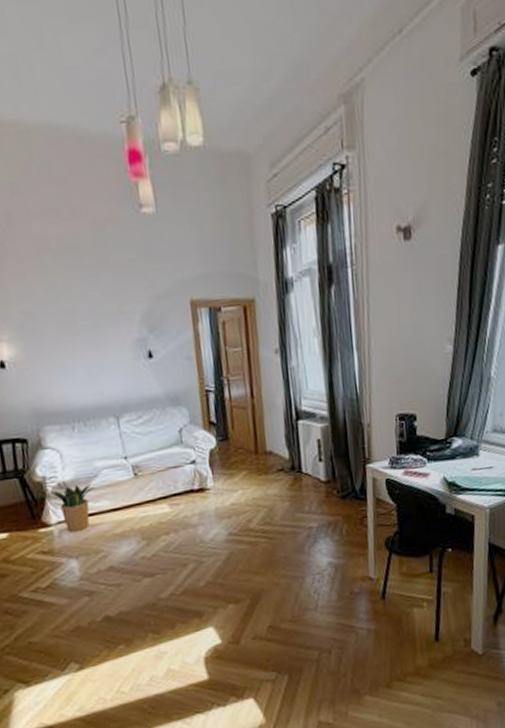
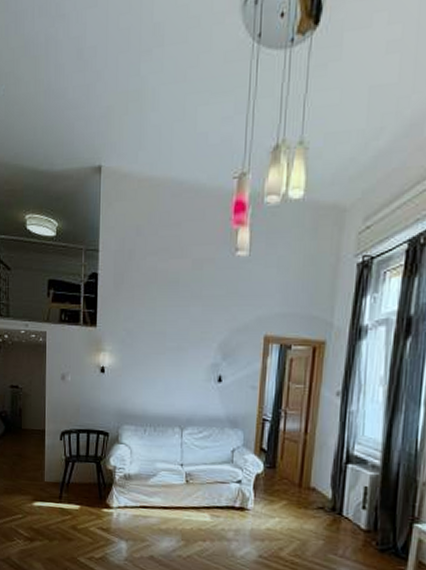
potted plant: present [49,484,95,532] -> none [116,478,152,519]

